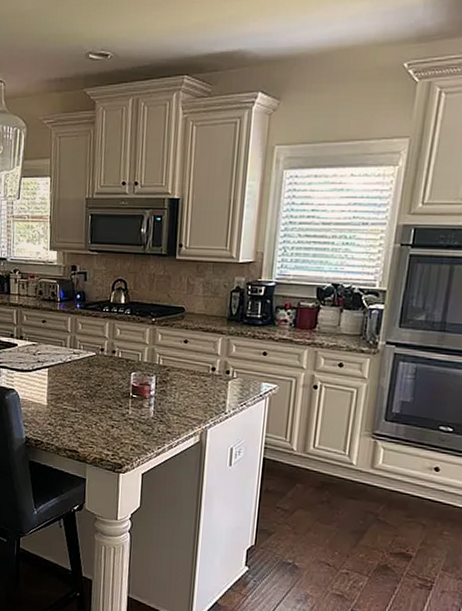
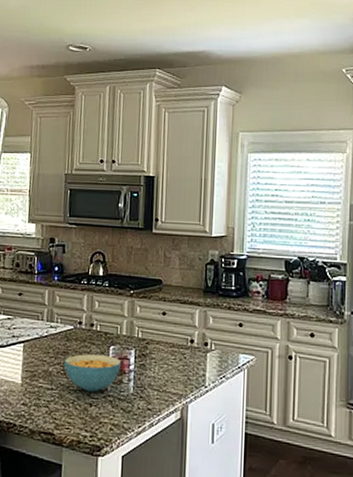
cereal bowl: none [87,379,143,415] -> present [64,354,122,392]

